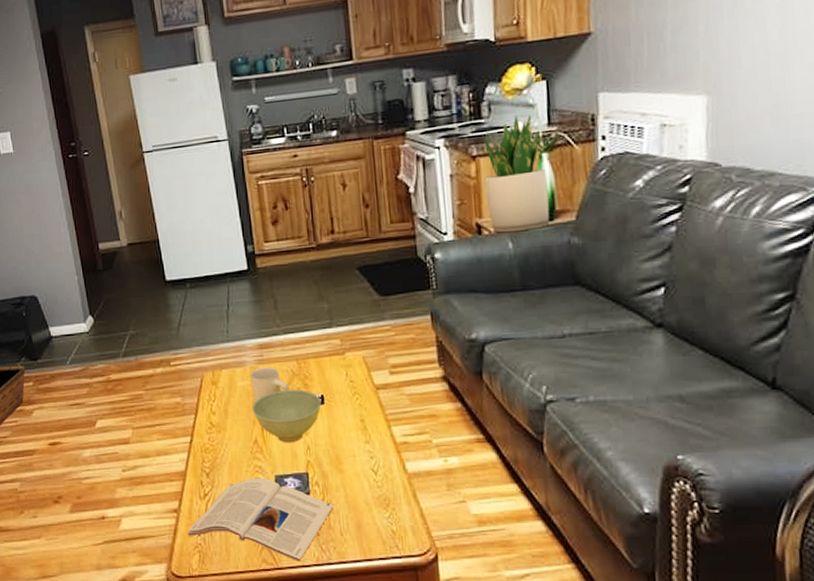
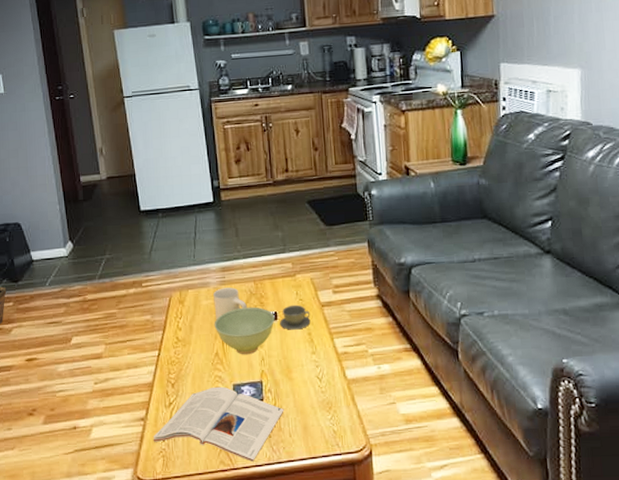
teacup: none [327,387,364,416] -> present [280,304,311,330]
planter: present [482,115,550,233] -> none [410,78,463,175]

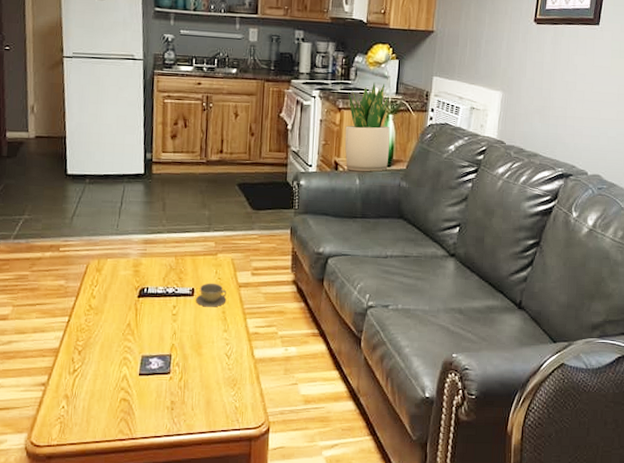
magazine: present [152,386,284,462] -> none [52,357,190,433]
mug: present [213,287,247,320] -> none [131,260,165,292]
bowl: present [214,307,275,355] -> none [129,281,192,328]
planter: none [410,78,463,175] -> present [345,82,391,173]

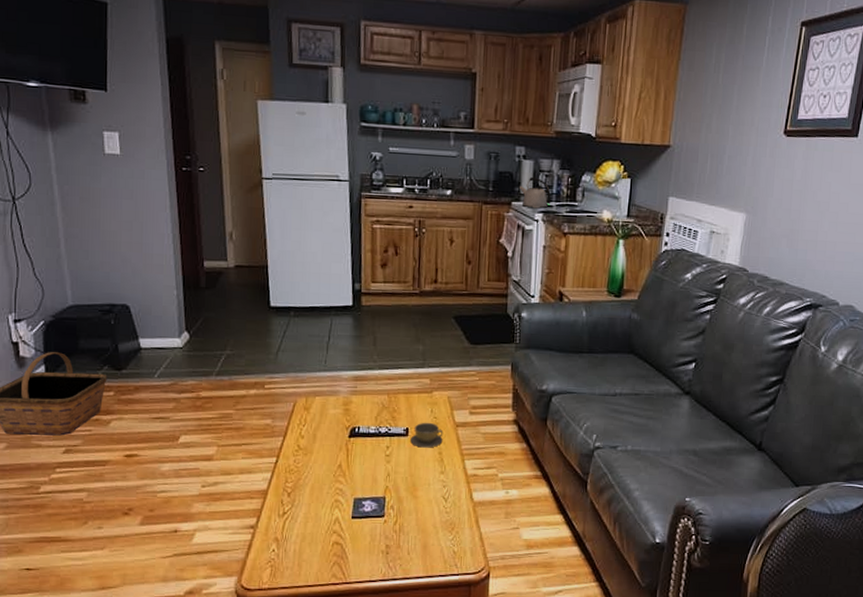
kettle: none [298,57,327,86] -> present [518,176,552,209]
planter: present [345,82,391,173] -> none [570,204,622,304]

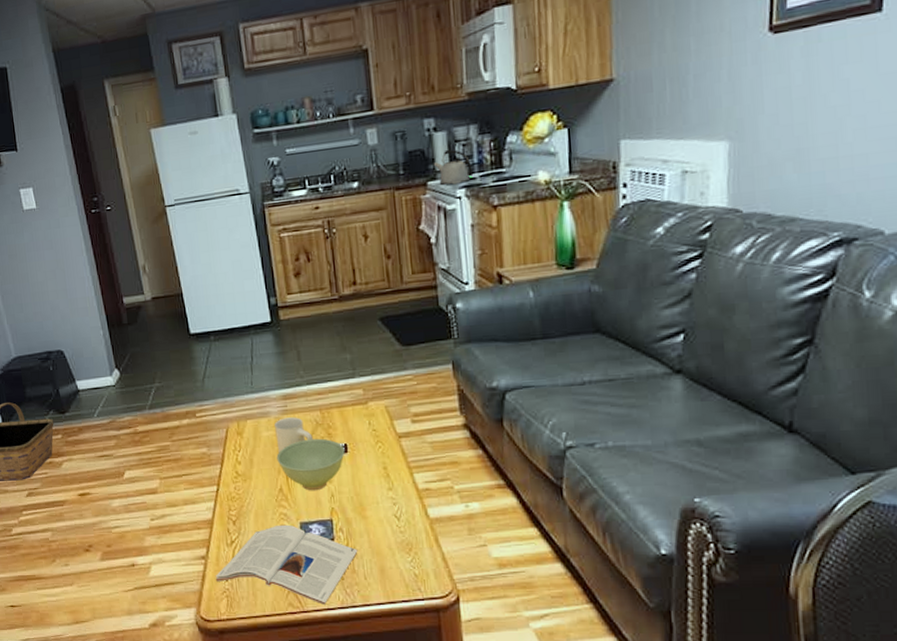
magazine: none [261,499,405,577] -> present [215,524,358,605]
bowl: none [340,420,406,469] -> present [276,438,345,491]
mug: none [342,398,378,431] -> present [274,417,313,453]
teacup: present [410,422,443,448] -> none [351,435,386,464]

